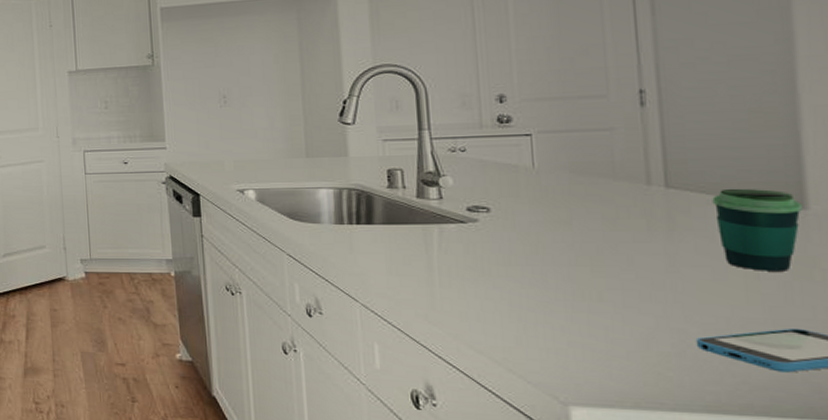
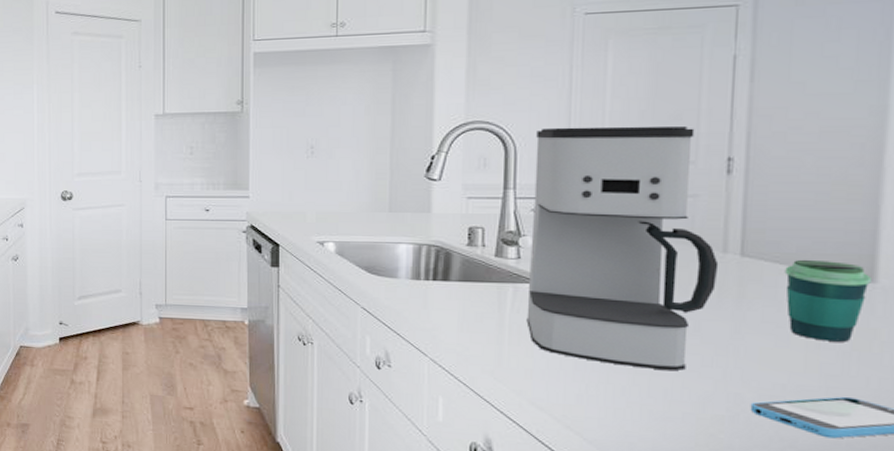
coffee maker: none [445,61,645,307] -> present [526,126,719,371]

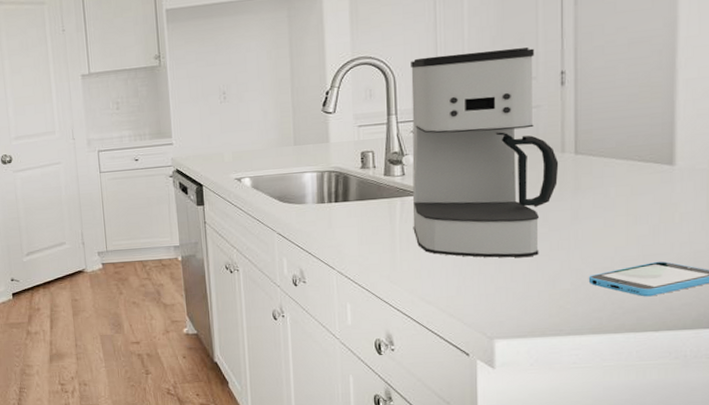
cup: present [784,259,873,342] -> none [608,151,672,218]

